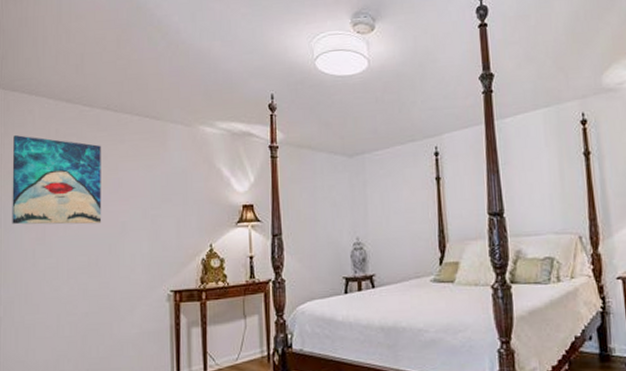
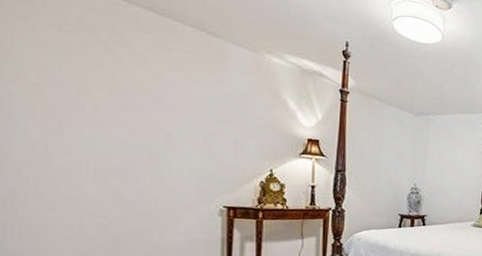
wall art: present [12,135,102,225] -> none [10,9,141,130]

